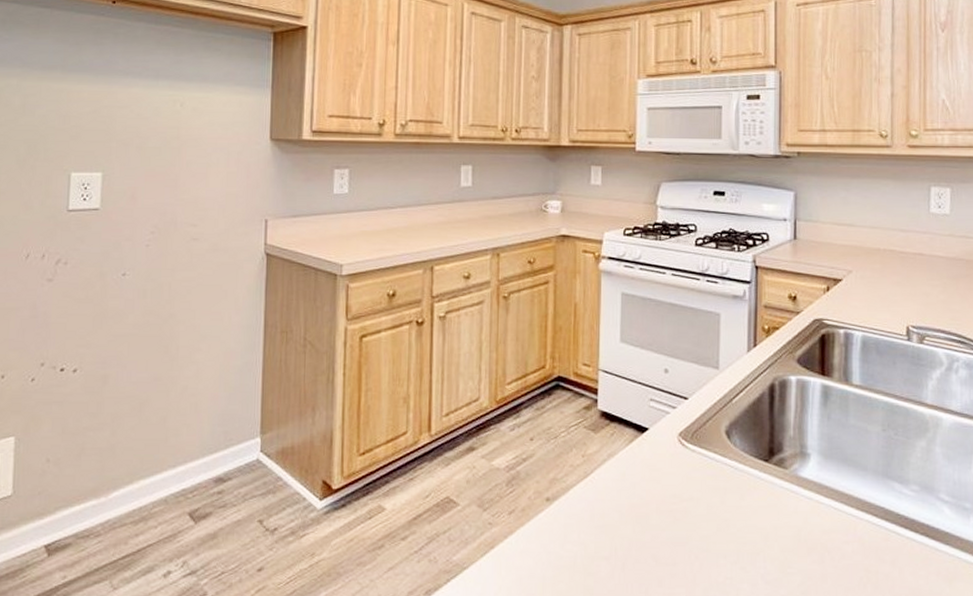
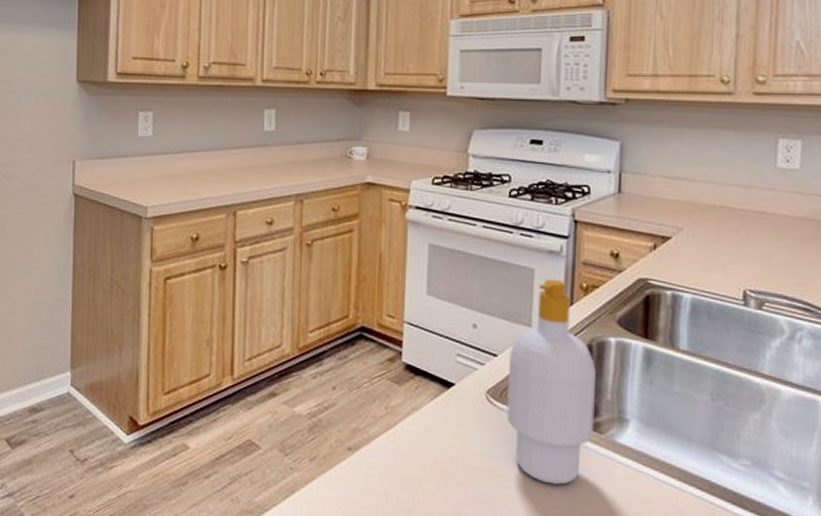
soap bottle: none [698,322,780,521] -> present [507,279,596,485]

